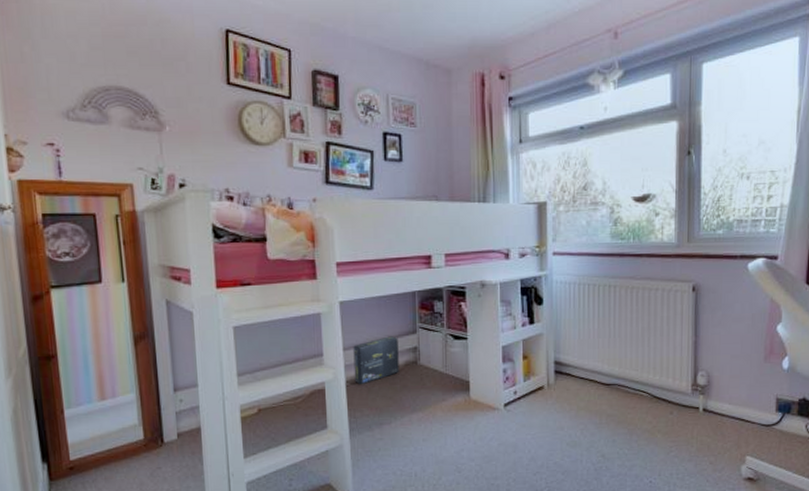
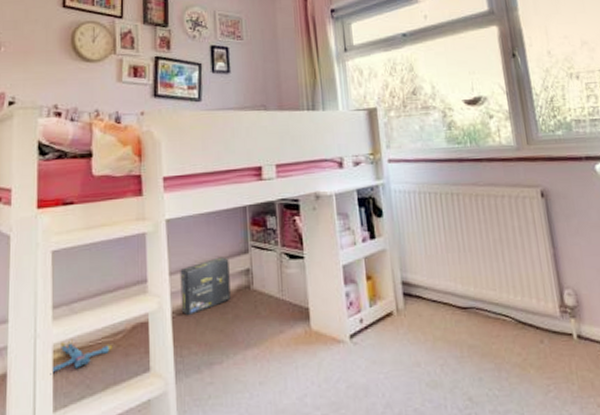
plush toy: none [239,402,294,430] -> present [50,340,113,375]

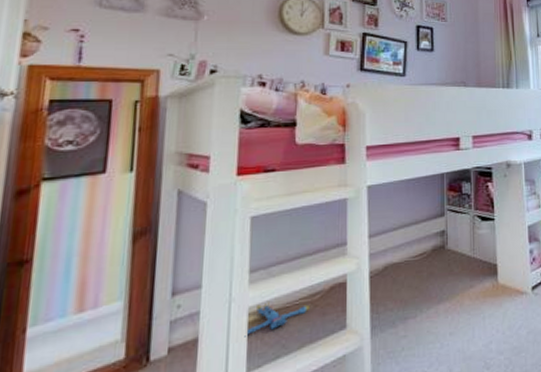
box: present [180,257,231,316] -> none [379,220,426,275]

